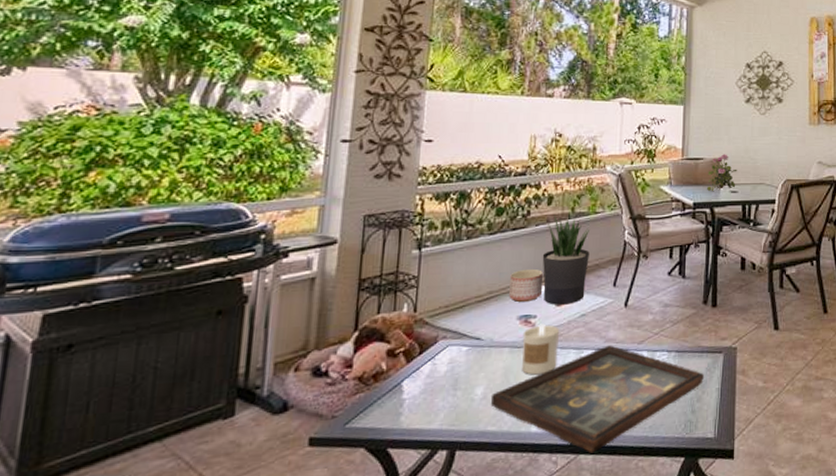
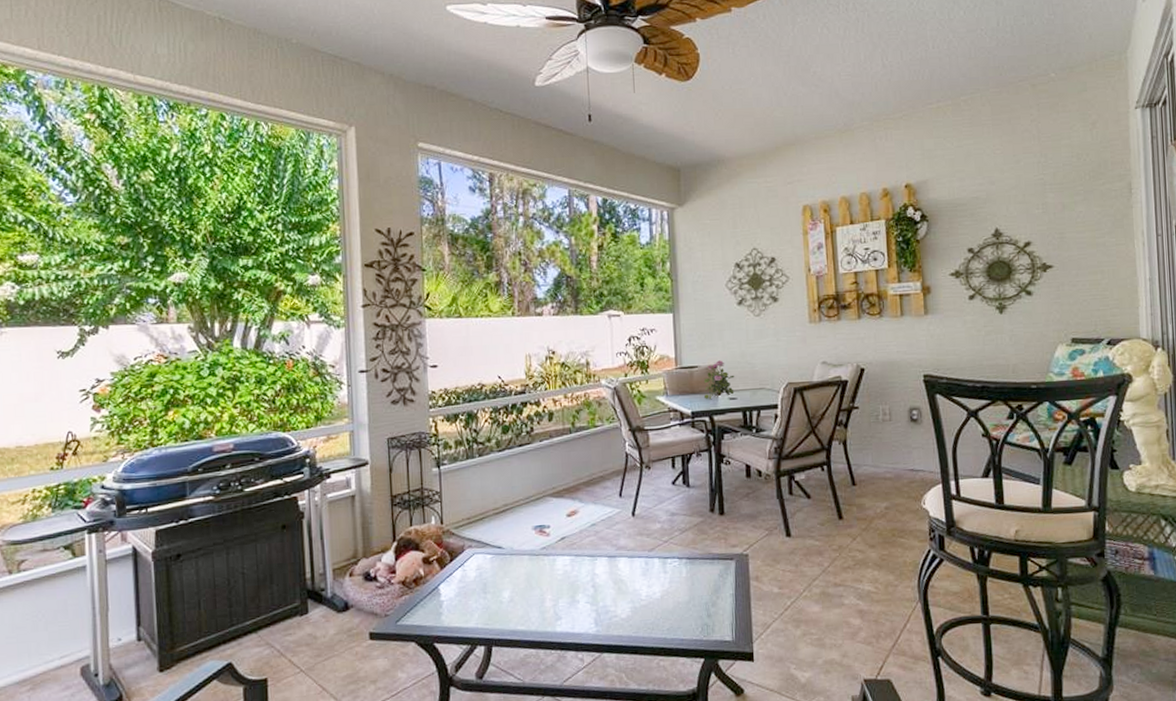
decorative tray: present [490,345,705,454] -> none [517,552,718,652]
planter: present [509,268,543,302] -> none [522,482,552,513]
candle: present [522,323,560,375] -> none [539,533,574,581]
planter: present [542,214,590,305] -> none [549,430,594,516]

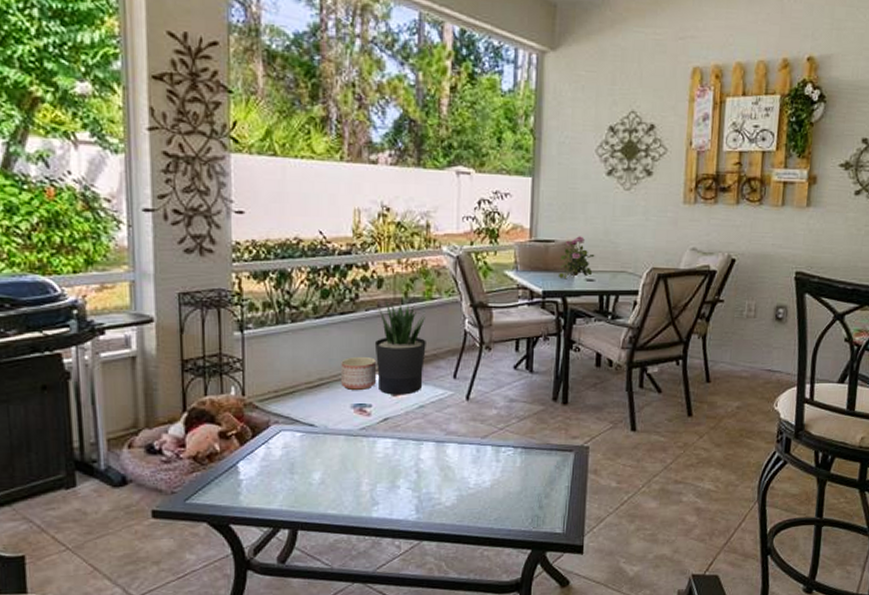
planter: none [522,482,552,513] -> present [341,356,376,390]
planter: none [549,430,594,516] -> present [374,299,426,395]

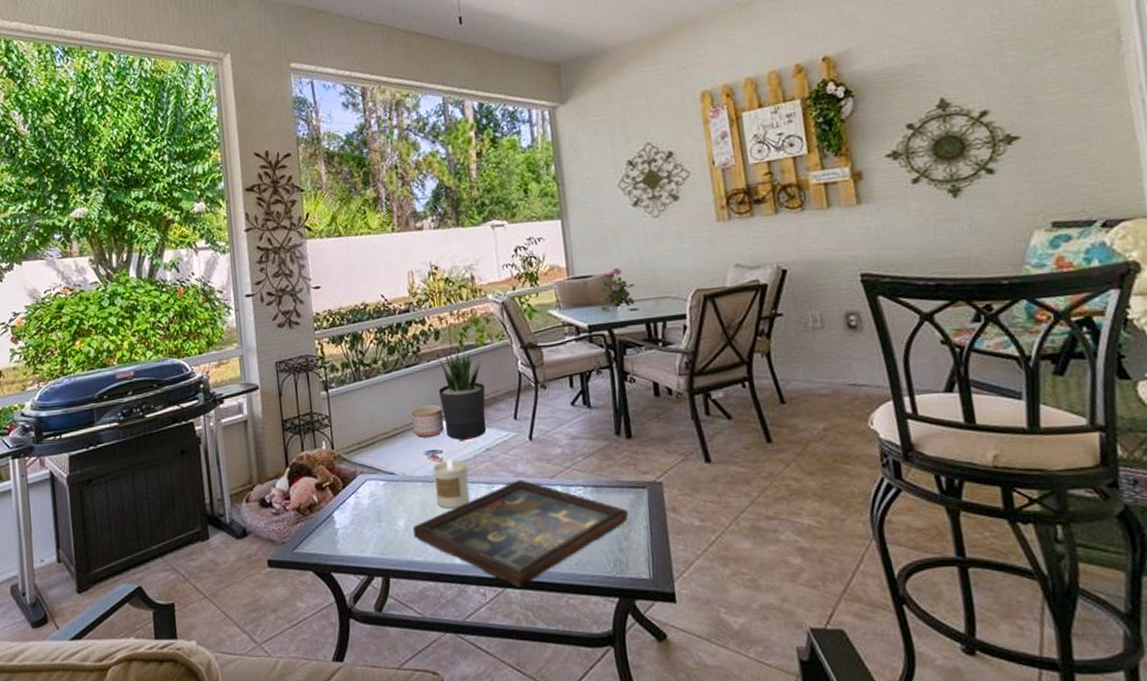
decorative tray: none [329,438,554,541] -> present [413,479,629,588]
candle: none [358,413,398,464] -> present [432,458,470,509]

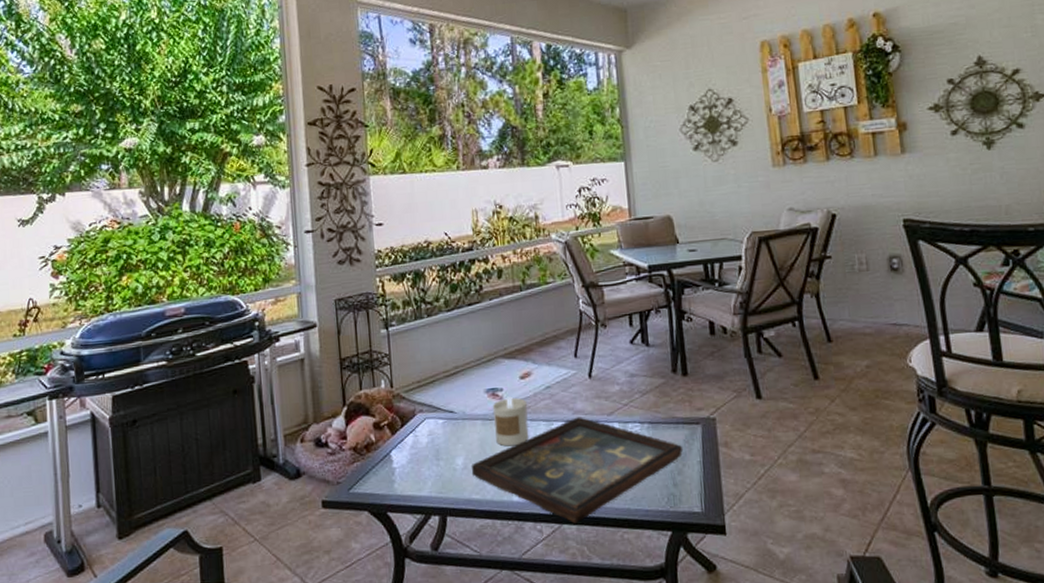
planter: present [411,404,444,437] -> none [472,342,505,376]
planter: present [438,349,487,440] -> none [500,288,547,378]
flower bouquet: present [599,268,635,312] -> none [660,210,694,253]

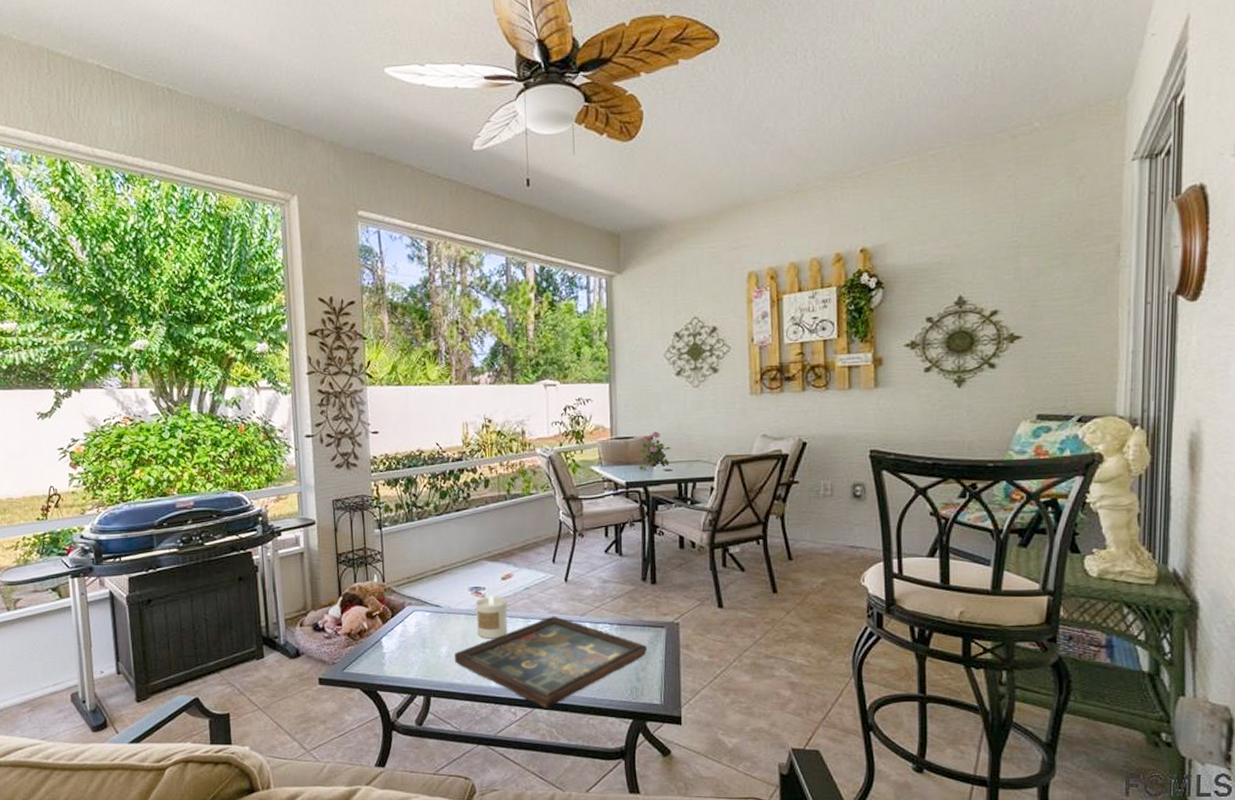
flower bouquet: none [660,210,694,253] -> present [639,431,671,471]

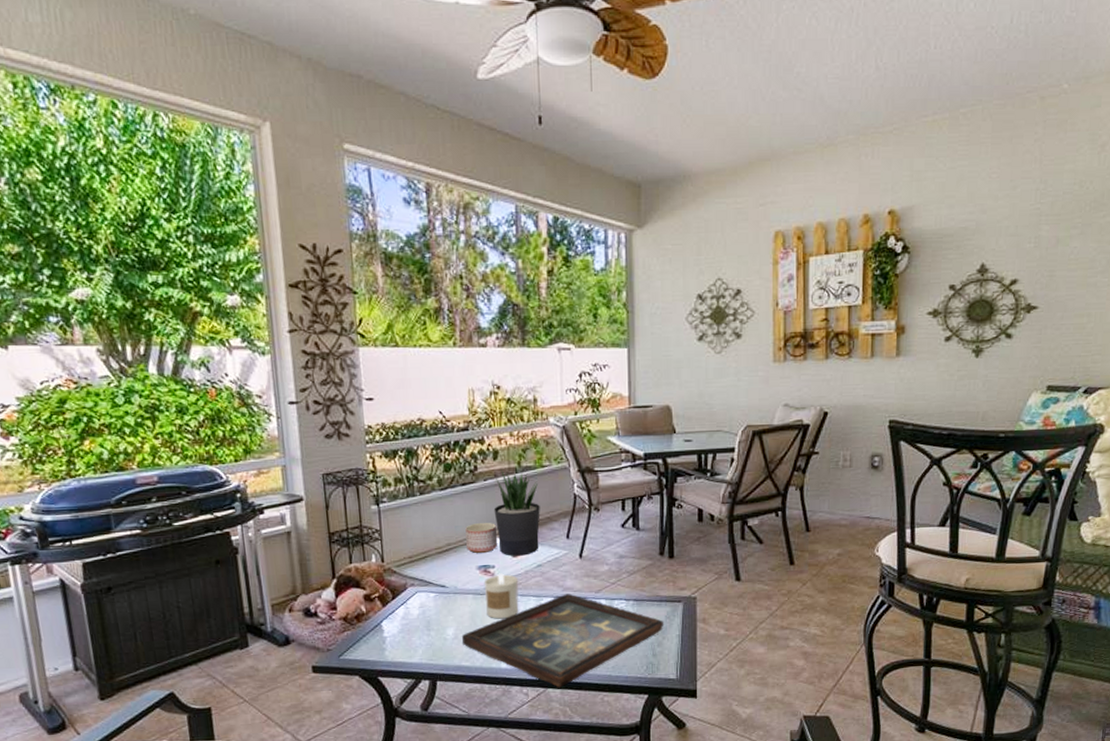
planter: none [459,546,488,575] -> present [465,522,497,553]
planter: none [485,496,528,579] -> present [494,469,540,556]
flower bouquet: present [639,431,671,471] -> none [658,400,691,442]

